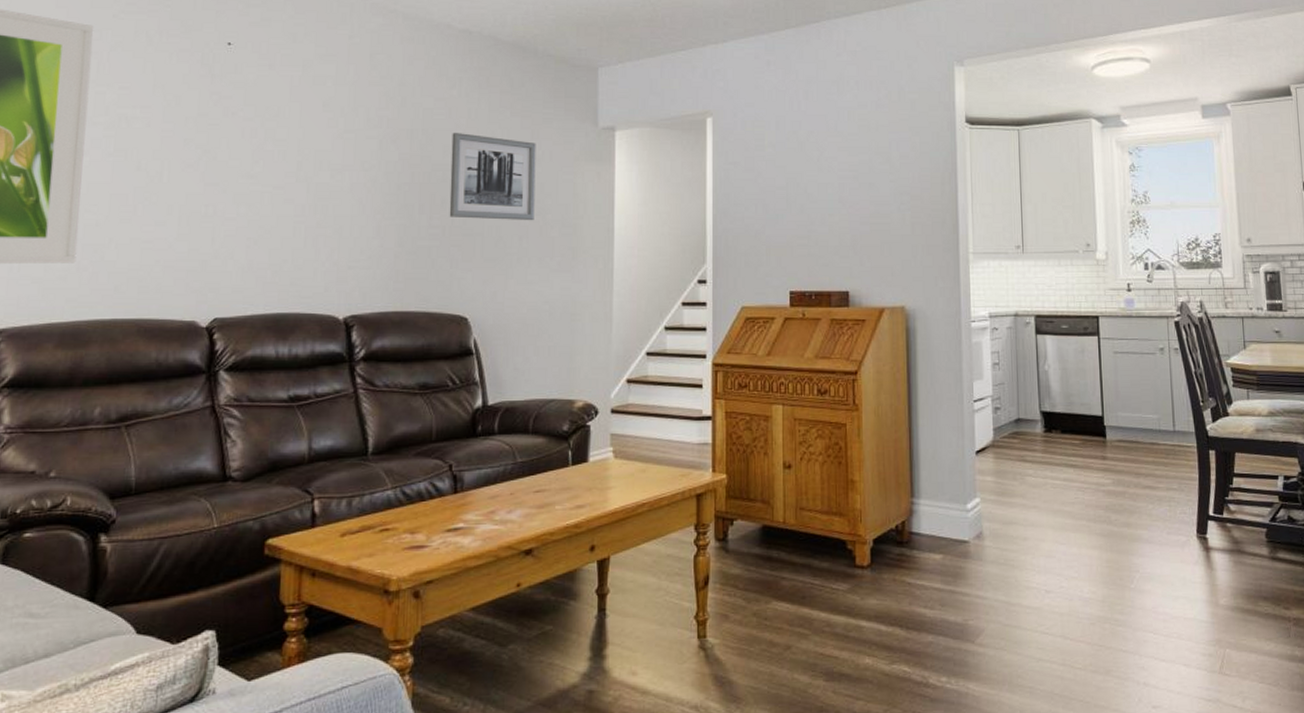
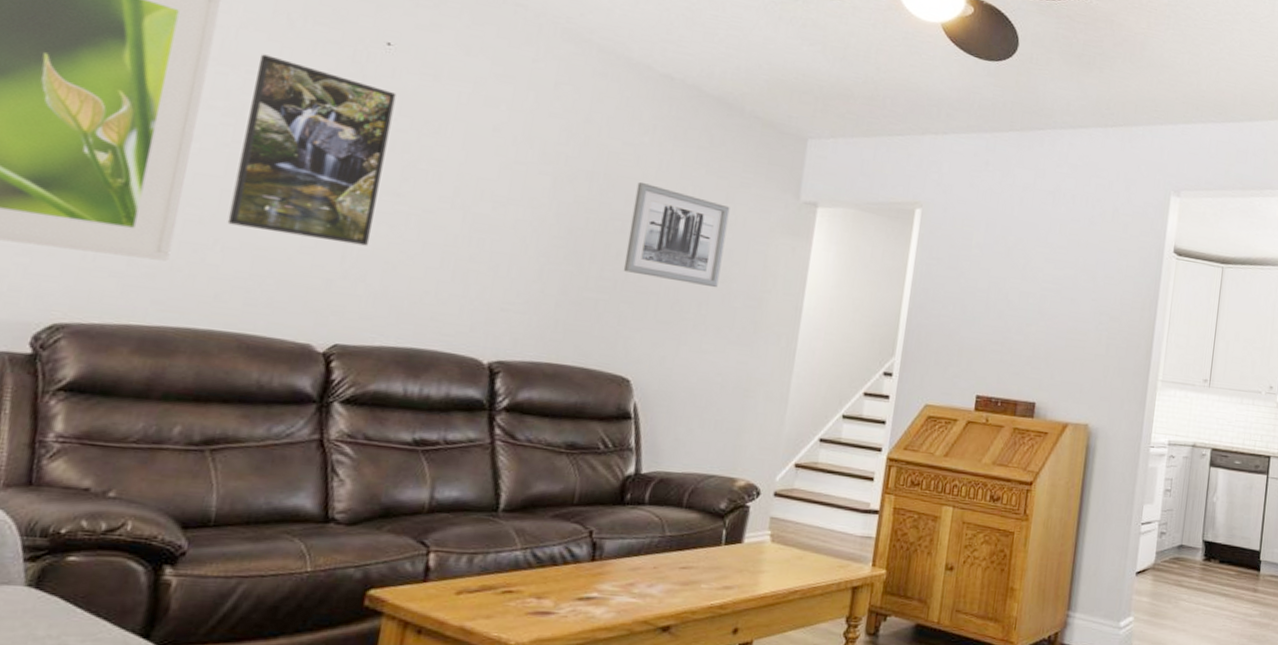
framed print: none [118,71,240,226] -> present [227,54,397,246]

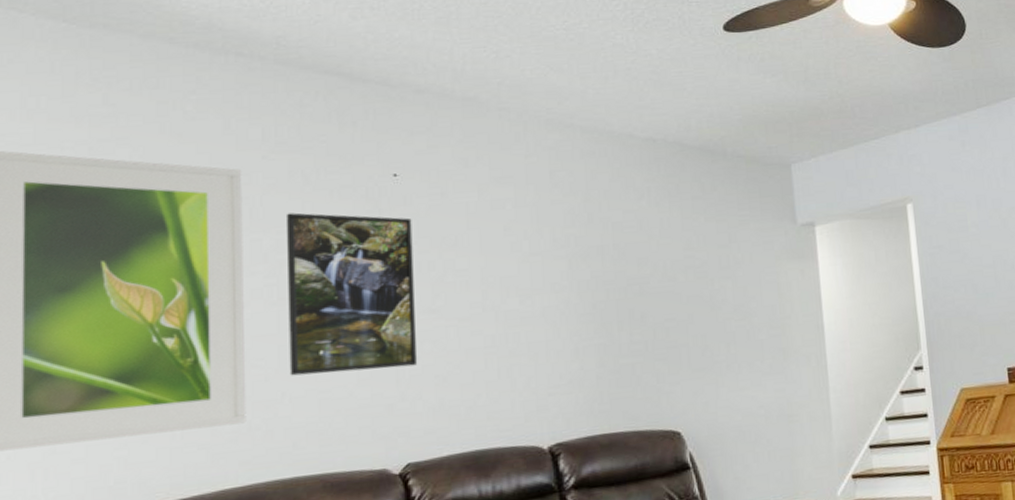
wall art: present [623,181,730,288] -> none [645,243,740,331]

